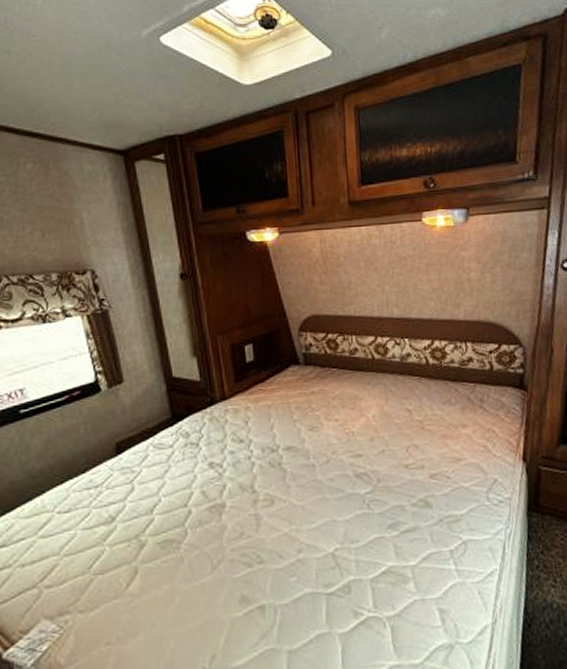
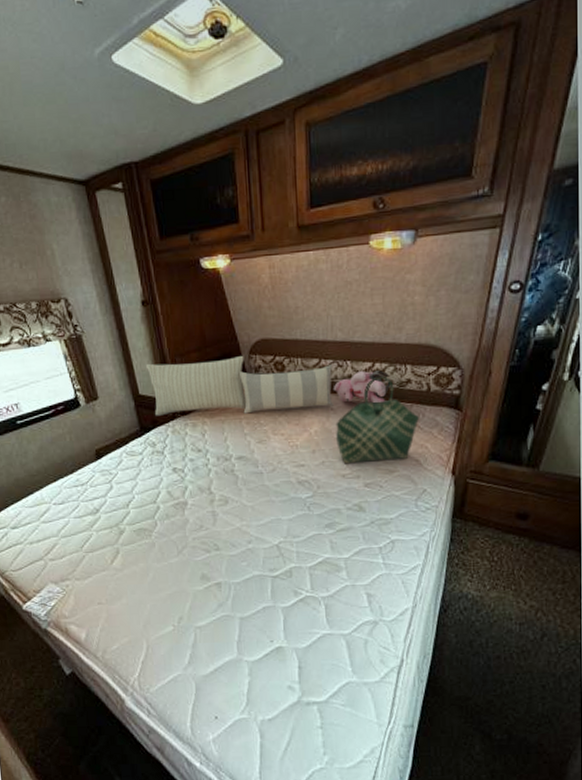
pillow: none [182,333,297,401] -> present [146,356,247,416]
pillow: none [288,343,392,397] -> present [239,365,333,414]
stuffed bear: none [391,348,451,383] -> present [333,370,390,403]
tote bag: none [395,354,485,453] -> present [336,376,420,464]

